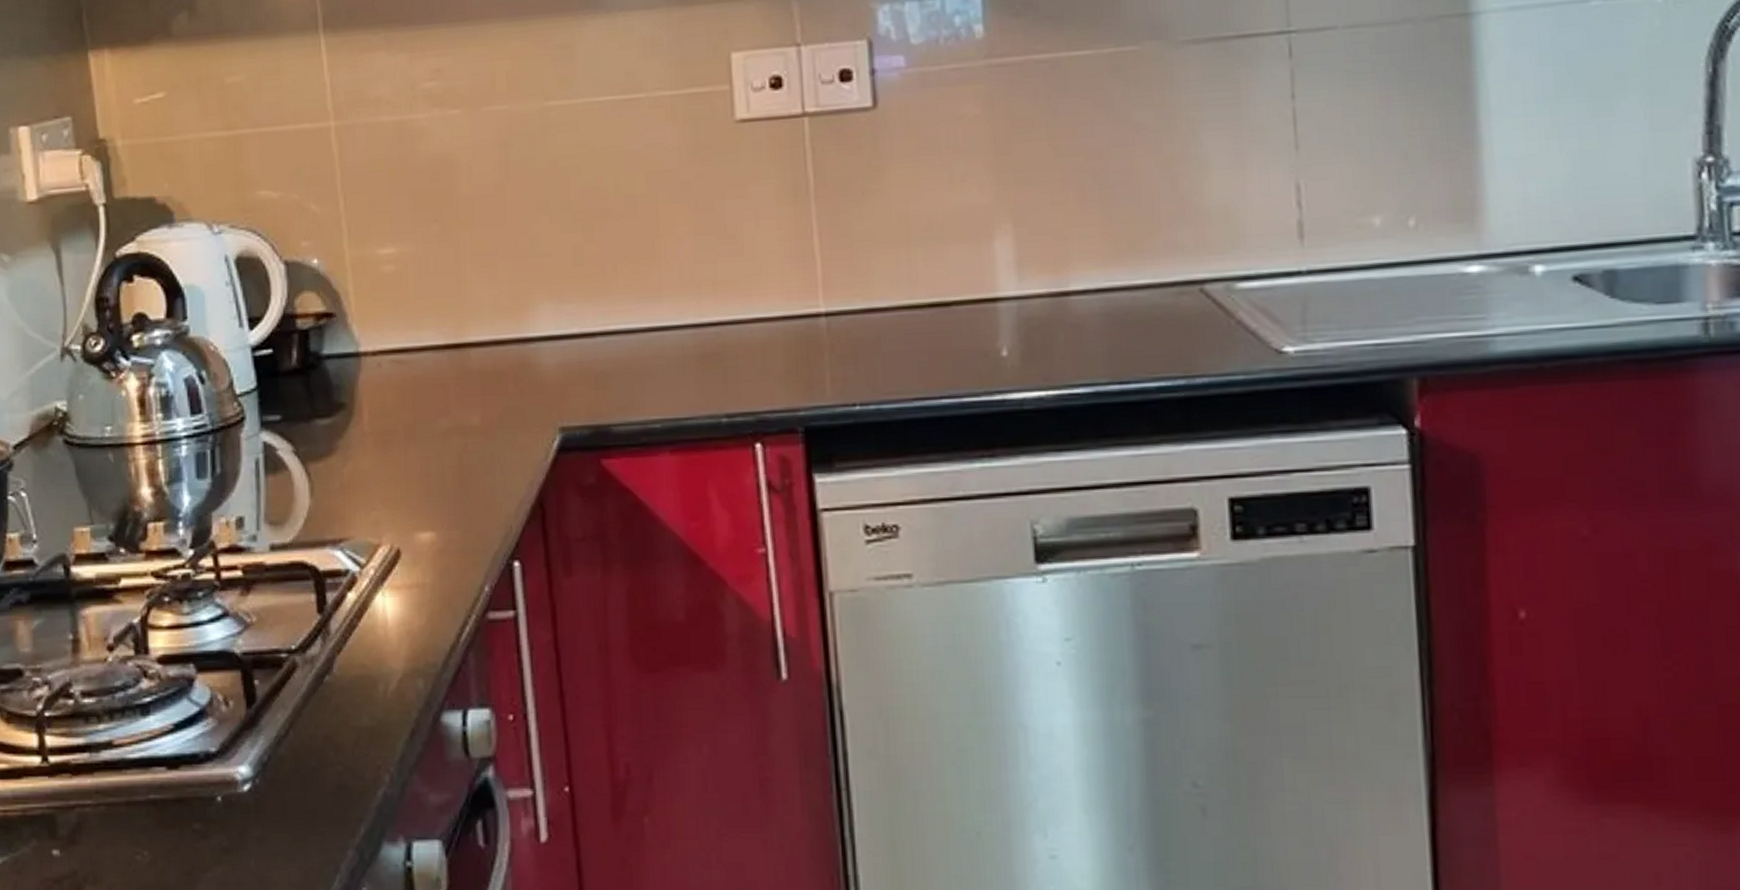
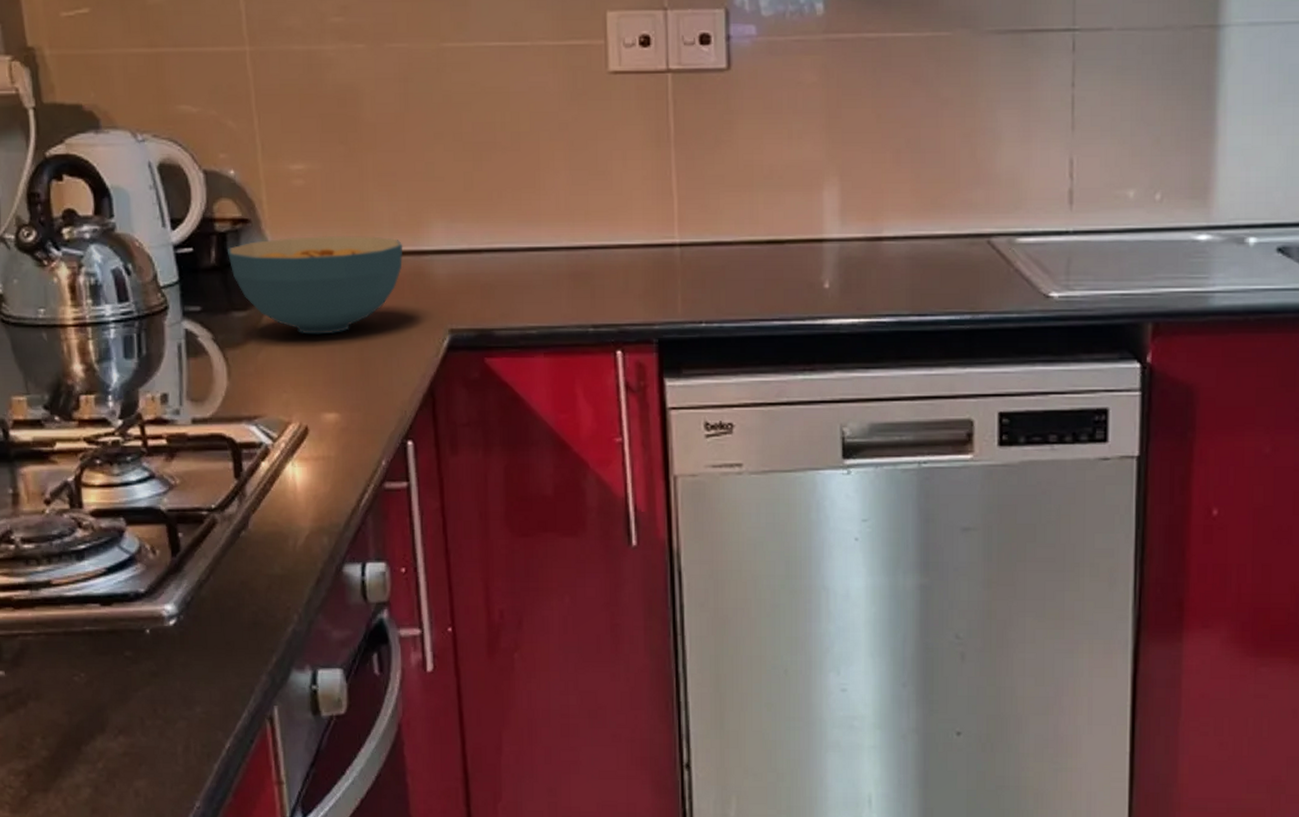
cereal bowl: none [310,324,506,441] -> present [228,235,404,335]

